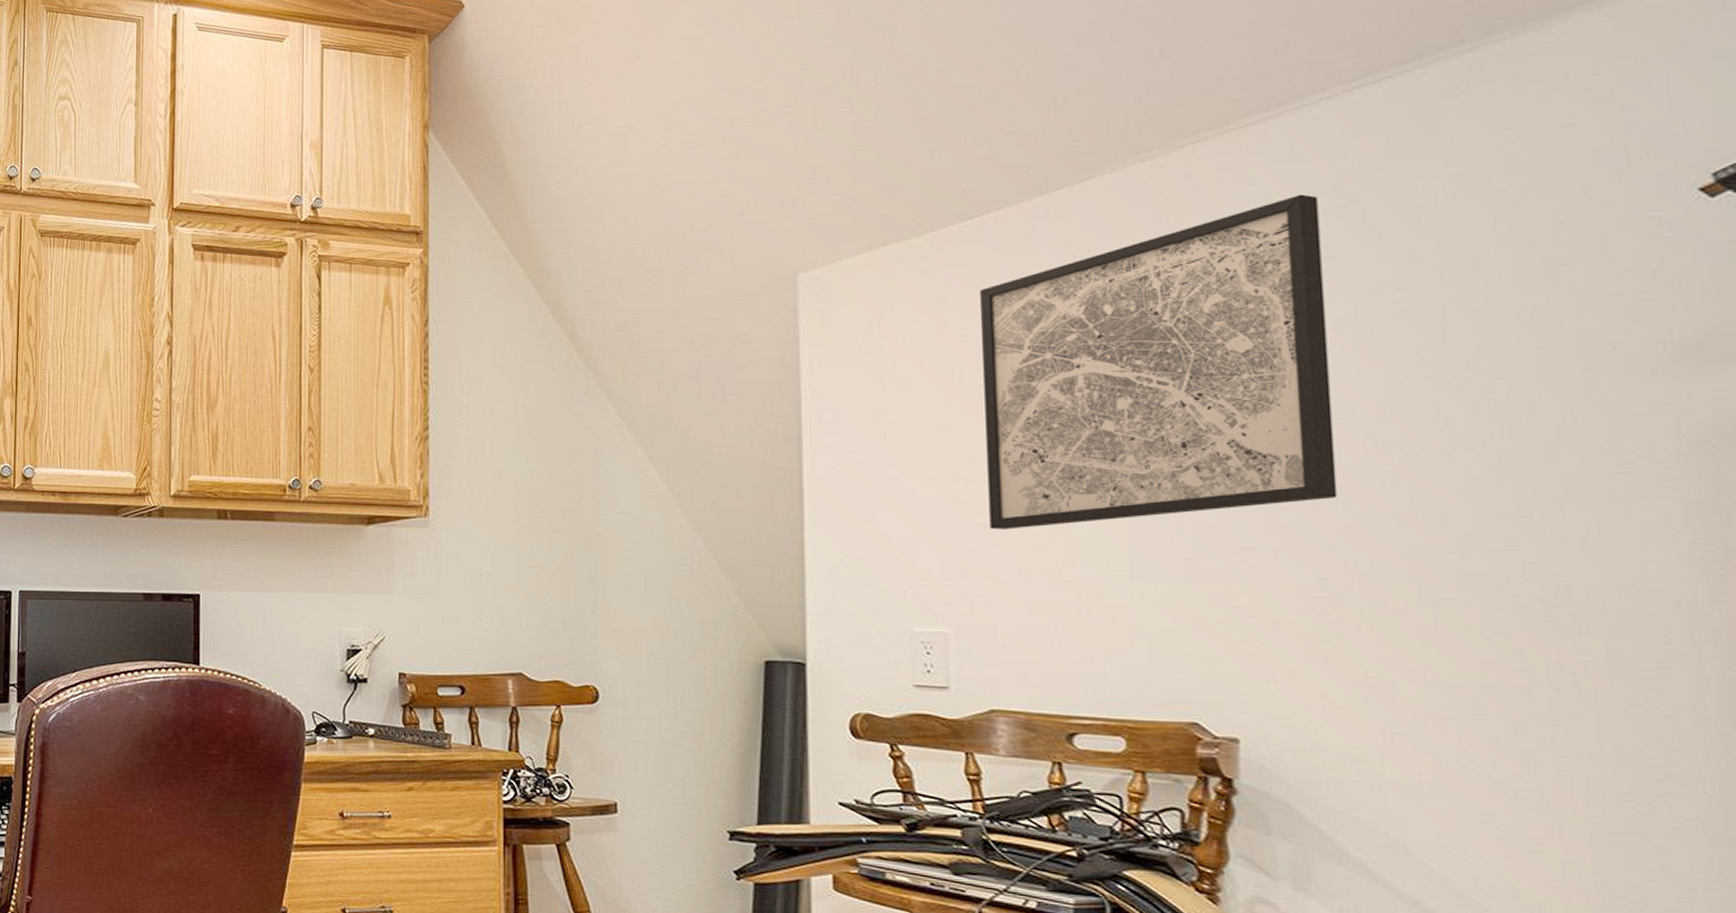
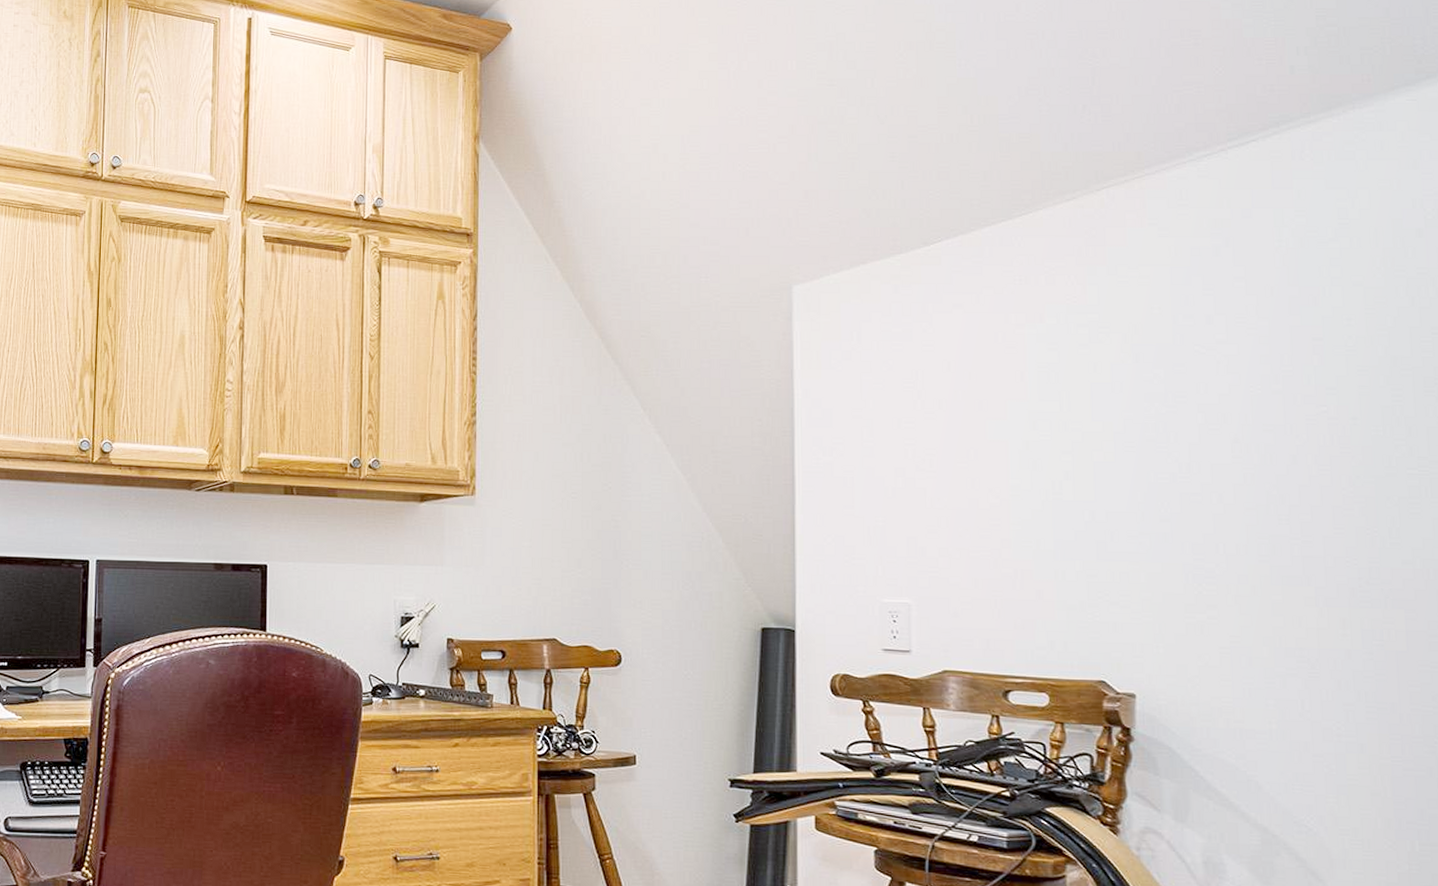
wall art: present [979,194,1338,530] -> none [939,235,1212,514]

